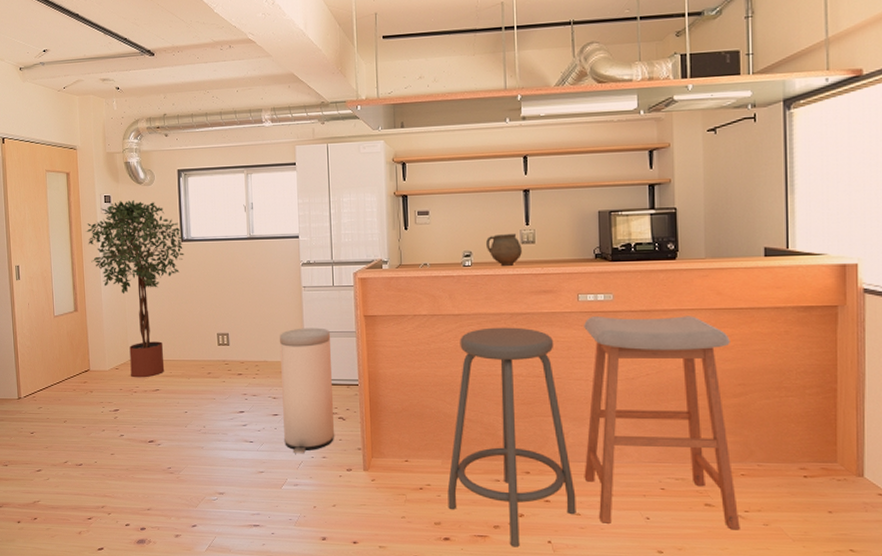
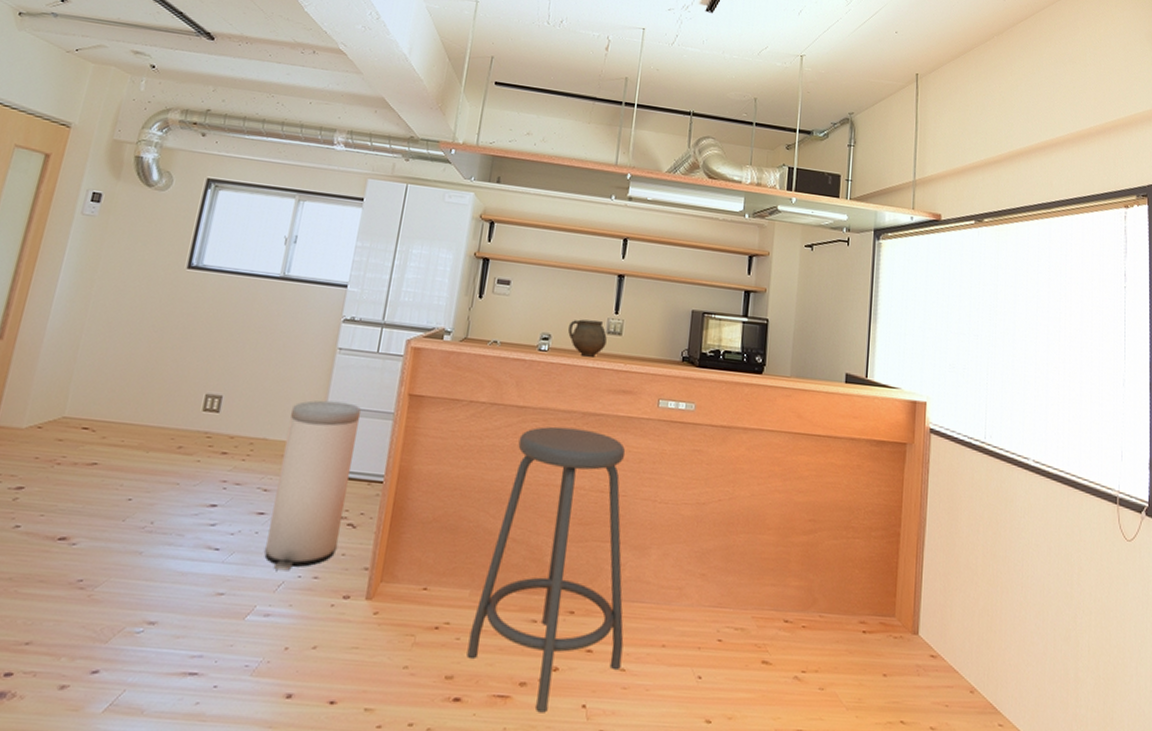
potted tree: present [85,199,185,378] -> none [46,202,191,444]
stool: present [584,315,740,530] -> none [636,425,806,695]

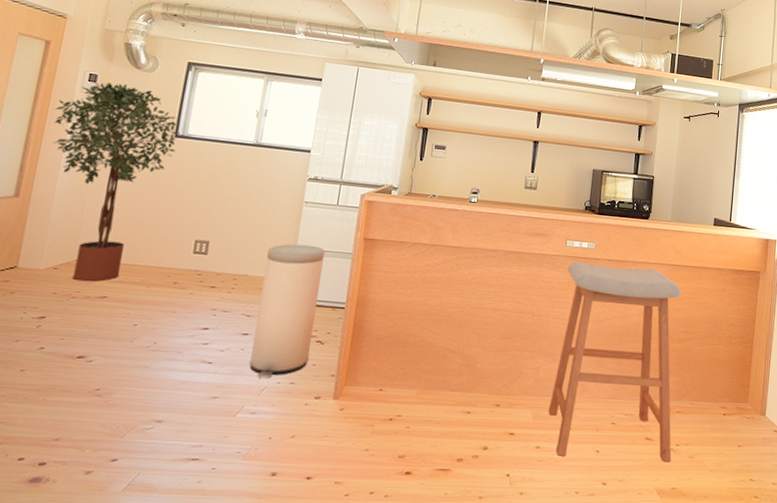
potted tree: none [46,202,191,444] -> present [53,82,177,282]
bar stool: present [467,426,626,713] -> none [415,262,540,481]
pottery: present [568,319,607,358] -> none [493,177,525,208]
stool: none [636,425,806,695] -> present [548,260,682,463]

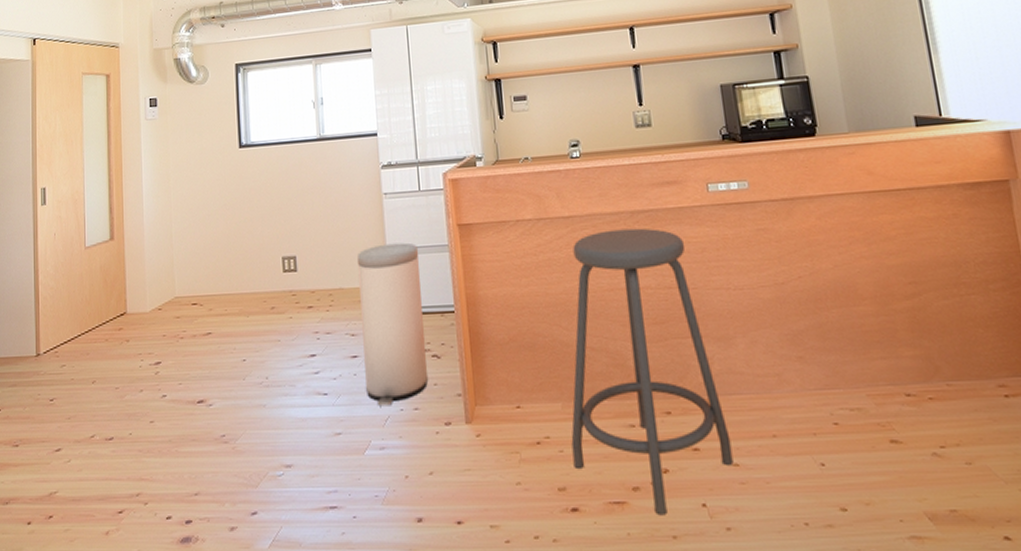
potted tree: present [53,82,177,282] -> none [126,101,243,320]
bar stool: none [415,262,540,481] -> present [571,228,734,516]
stool: present [548,260,682,463] -> none [717,202,938,475]

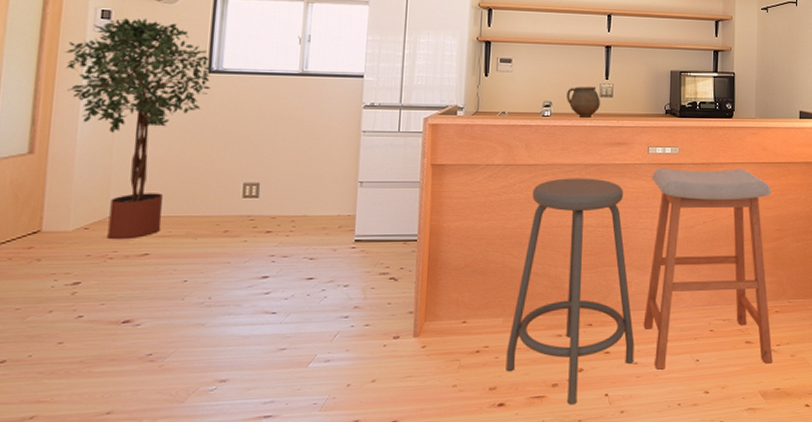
potted tree: none [126,101,243,320] -> present [64,18,211,240]
pedal bin: present [356,242,428,407] -> none [318,177,391,324]
pottery: none [595,117,638,157] -> present [567,87,600,119]
stool: none [717,202,938,475] -> present [643,167,773,370]

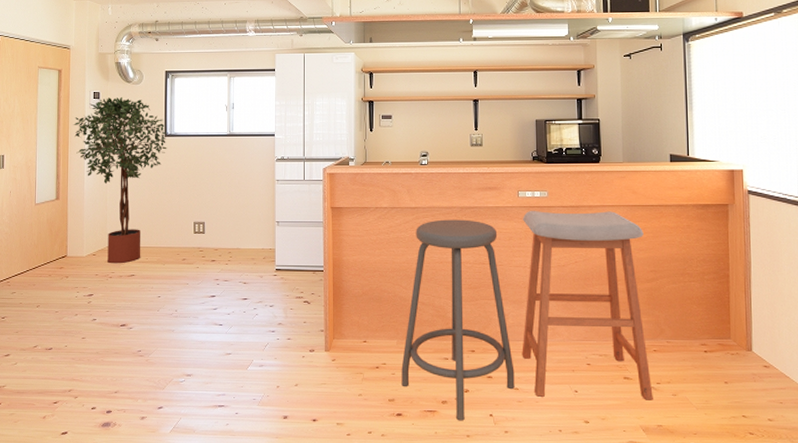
pottery: present [567,87,600,119] -> none [441,138,471,166]

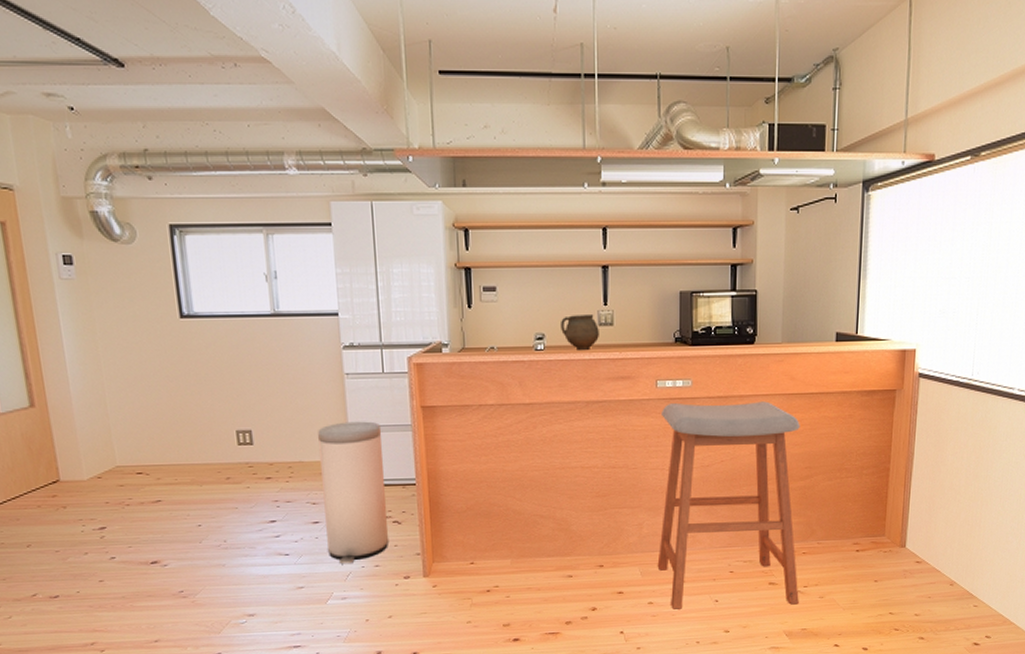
potted tree: present [72,96,167,264] -> none [37,261,186,488]
pedal bin: none [252,218,300,336] -> present [317,421,388,564]
bar stool: present [401,219,515,421] -> none [517,416,649,641]
pottery: none [441,138,471,166] -> present [561,315,599,352]

